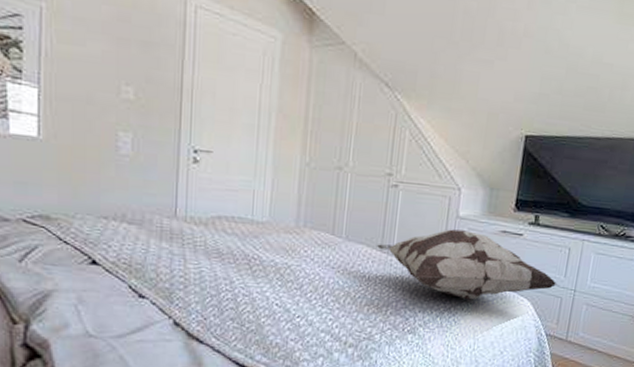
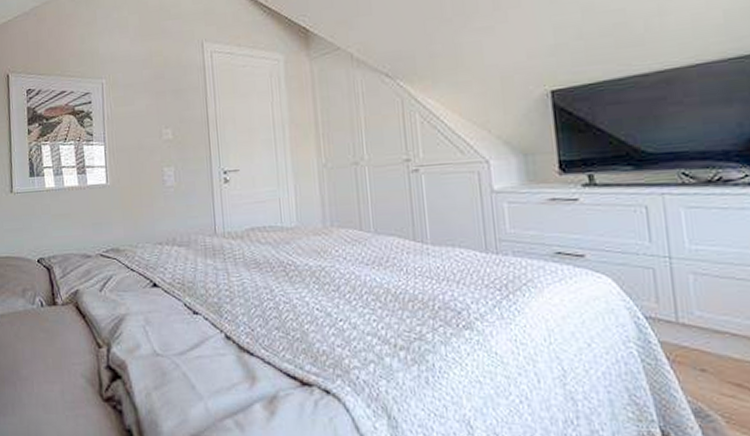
decorative pillow: present [376,229,559,300] -> none [408,204,644,284]

